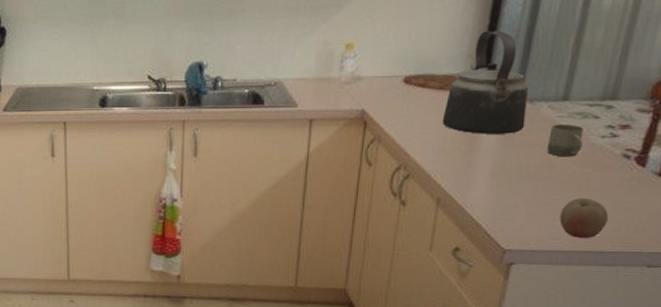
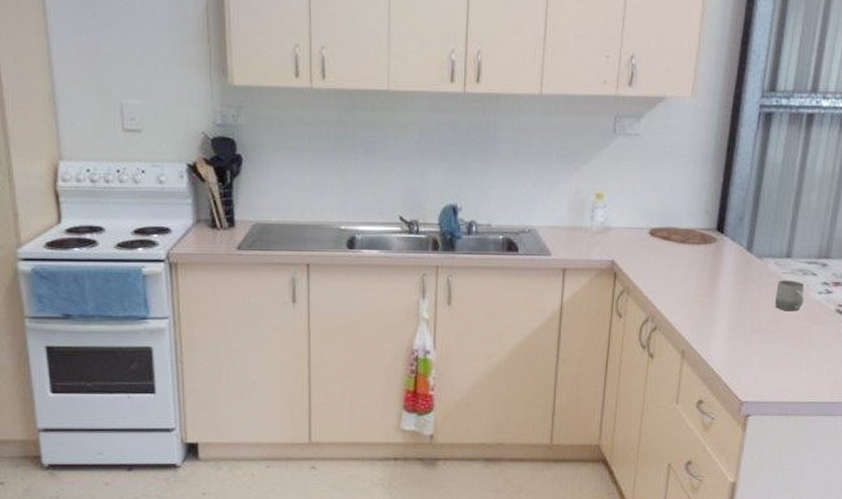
kettle: present [442,30,529,134] -> none [684,188,758,288]
fruit: present [559,197,609,238] -> none [787,350,827,389]

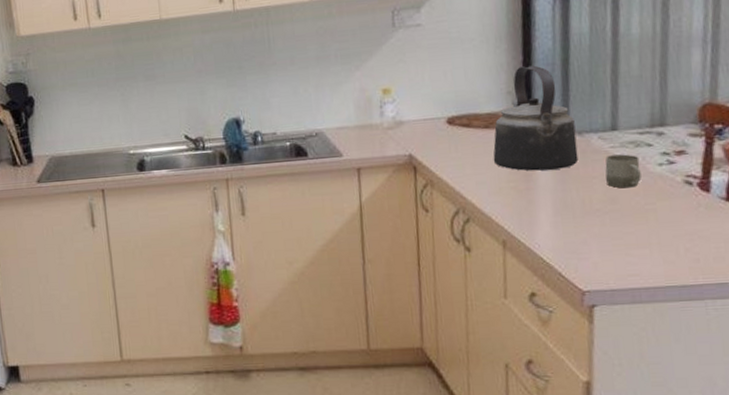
kettle: none [684,188,758,288] -> present [493,65,579,171]

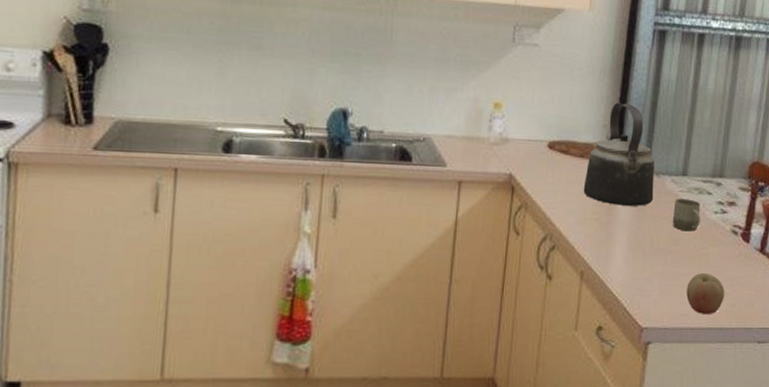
fruit: none [633,229,685,273] -> present [686,272,725,314]

